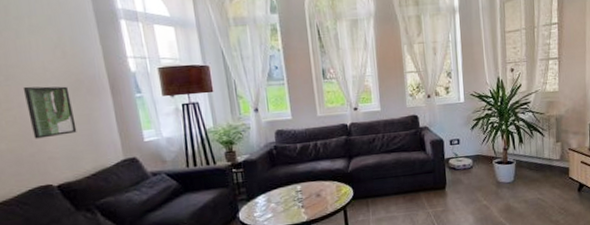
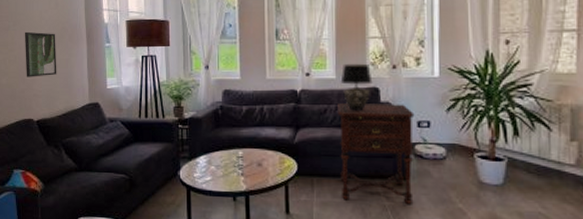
side table: none [384,127,451,214] -> present [338,103,415,205]
table lamp: none [385,95,412,137] -> present [340,63,373,111]

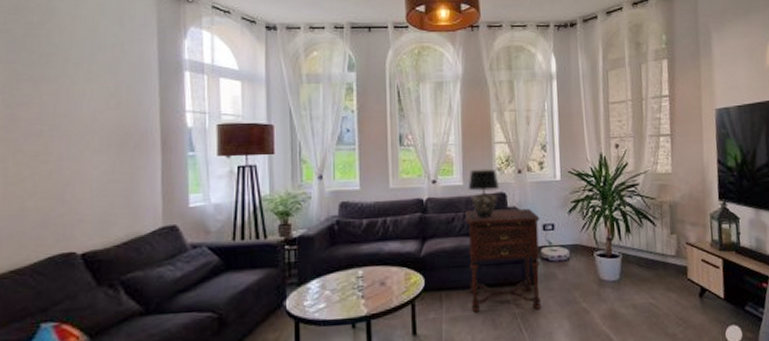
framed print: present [24,31,57,77] -> none [66,138,116,198]

